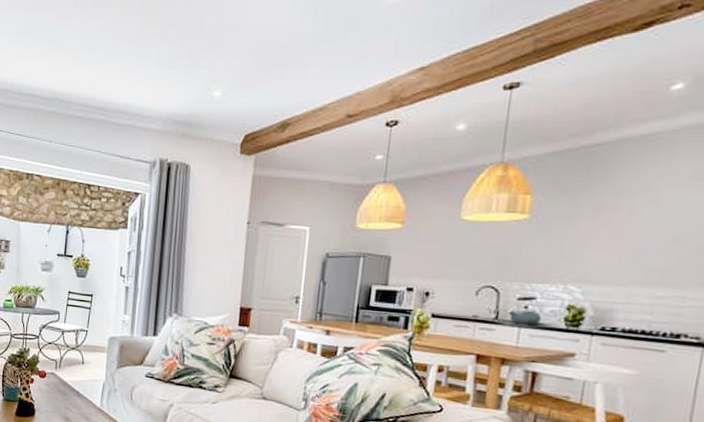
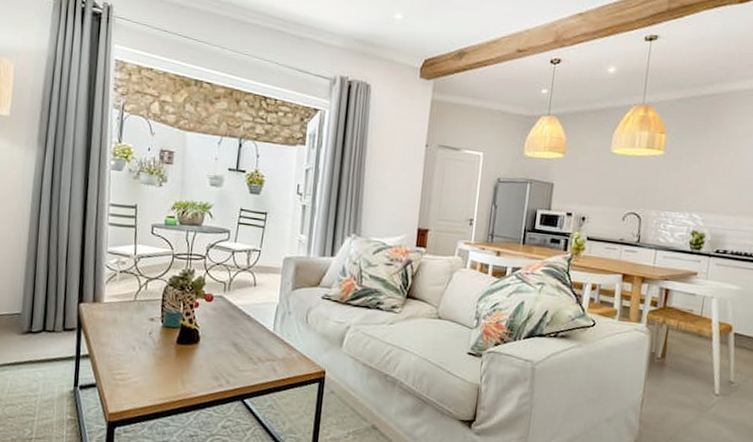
kettle: present [507,296,542,326] -> none [646,222,673,249]

